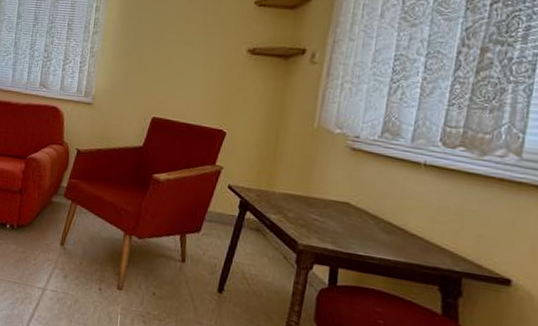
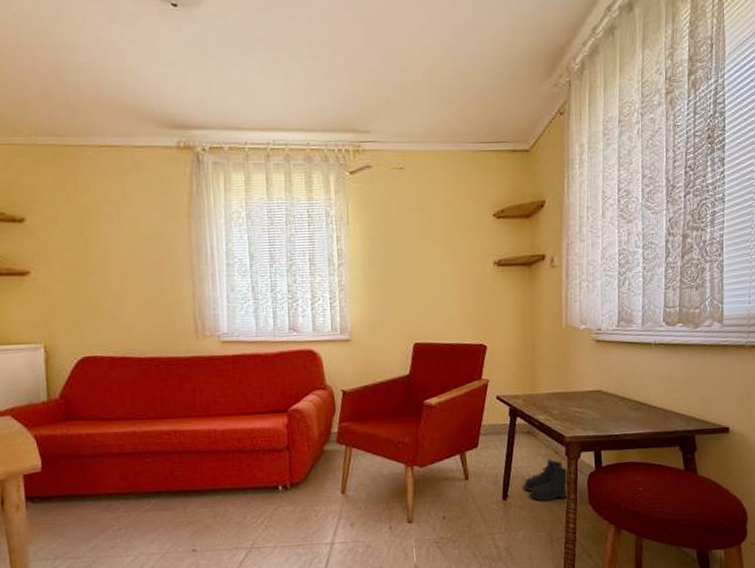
boots: none [242,261,297,309] -> present [523,458,569,502]

